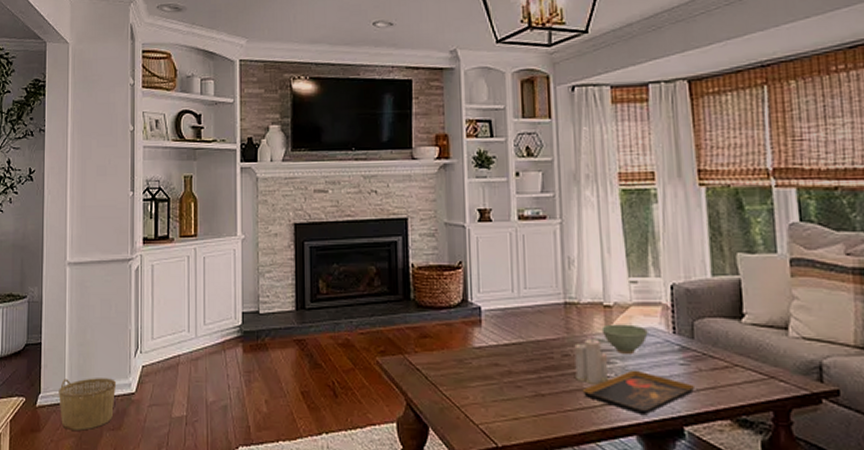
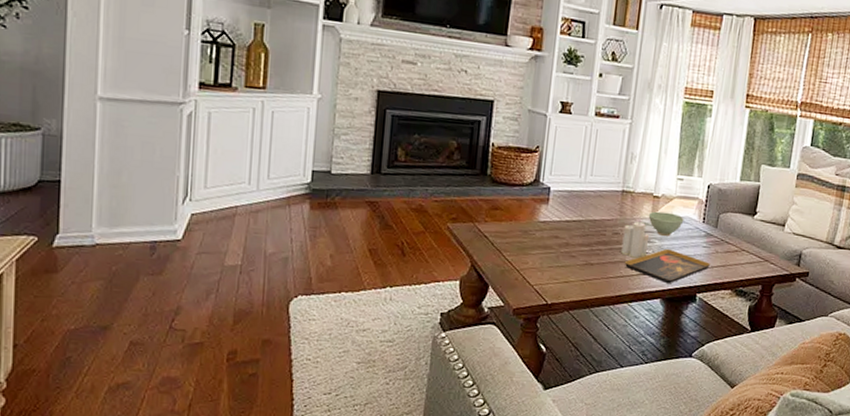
basket: present [59,378,117,431] -> none [83,220,159,274]

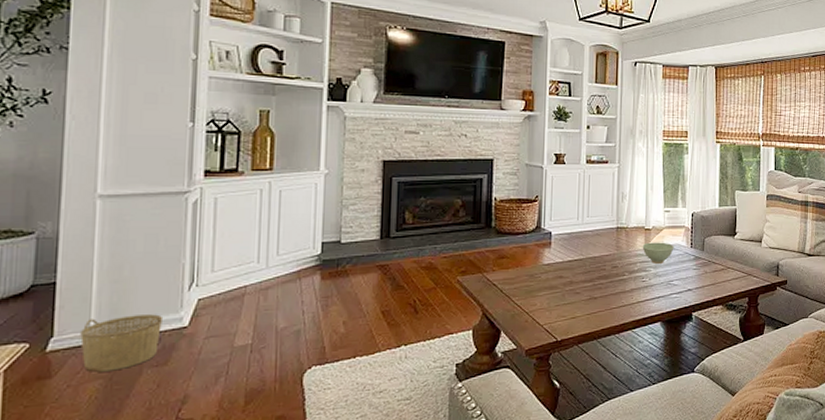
basket: none [83,220,159,274] -> present [80,314,164,373]
candle: present [621,219,649,259] -> none [621,251,645,287]
decorative tray: present [624,248,711,284] -> none [624,275,702,307]

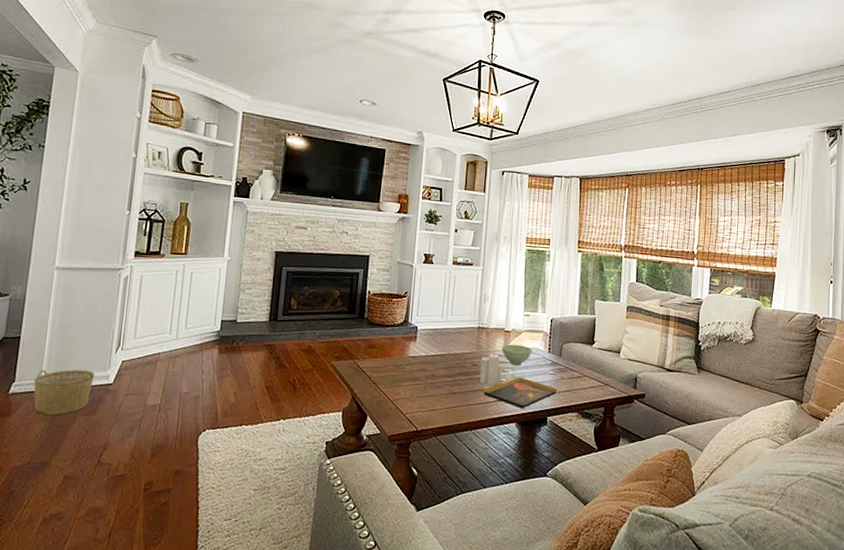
candle: none [621,251,645,287] -> present [479,352,502,387]
decorative tray: none [624,275,702,307] -> present [482,377,558,409]

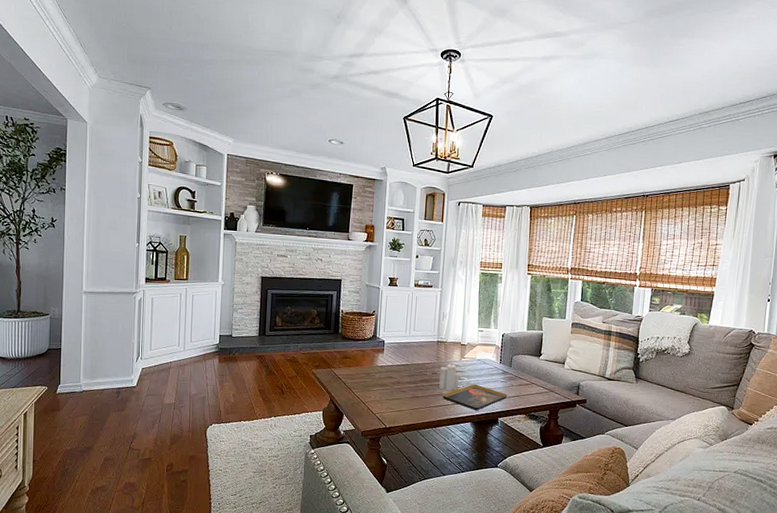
basket: present [34,369,95,415] -> none [75,374,122,411]
bowl: present [501,344,532,366] -> none [458,356,486,374]

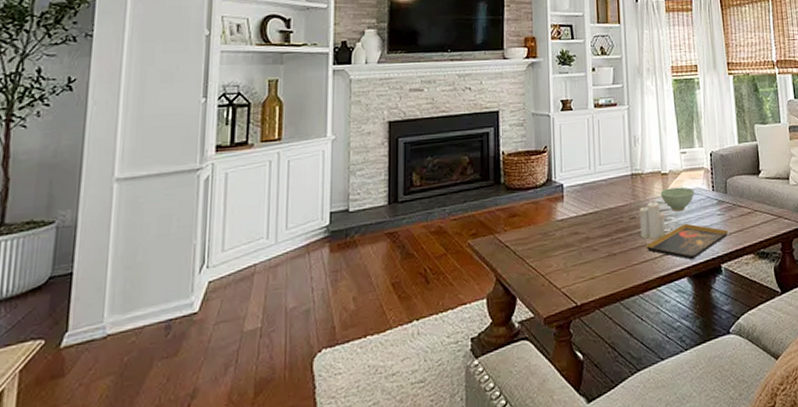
bowl: none [458,356,486,374] -> present [660,187,695,212]

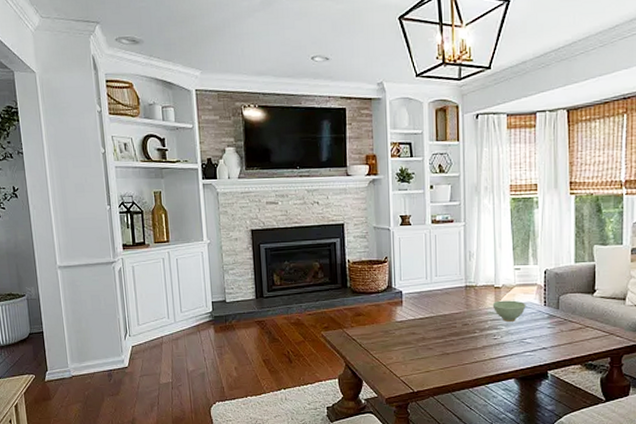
candle: present [639,199,667,240] -> none [472,310,497,345]
decorative tray: present [645,223,729,260] -> none [476,333,558,365]

